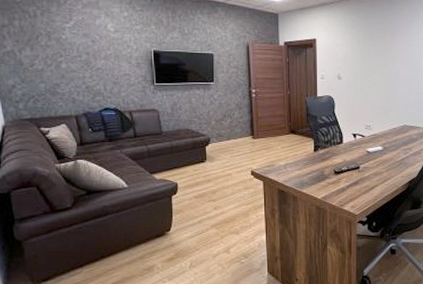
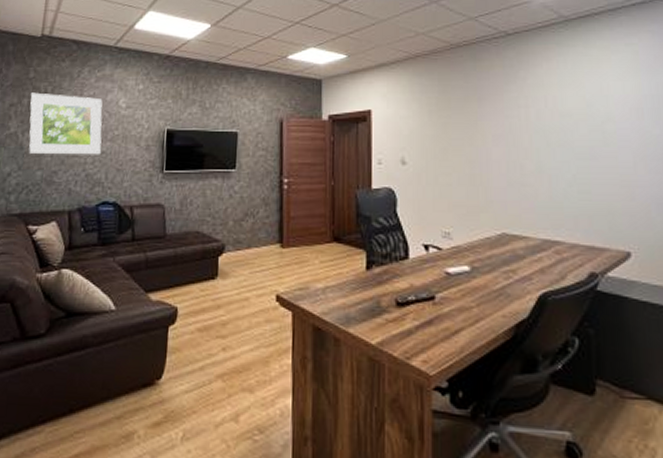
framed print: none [20,15,97,71] -> present [29,92,103,155]

